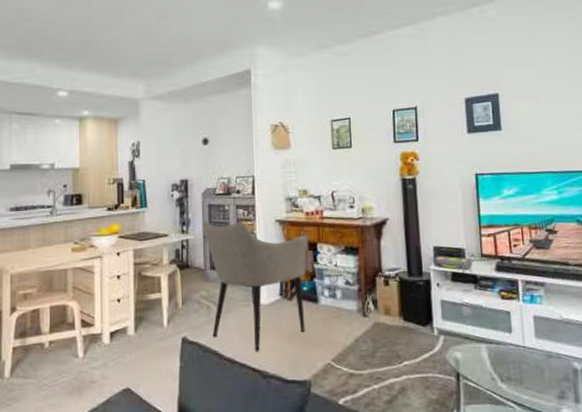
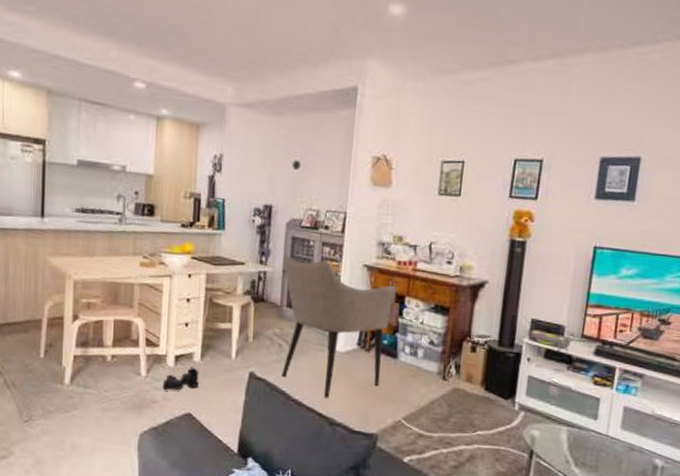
boots: none [100,341,134,369] -> present [162,367,199,391]

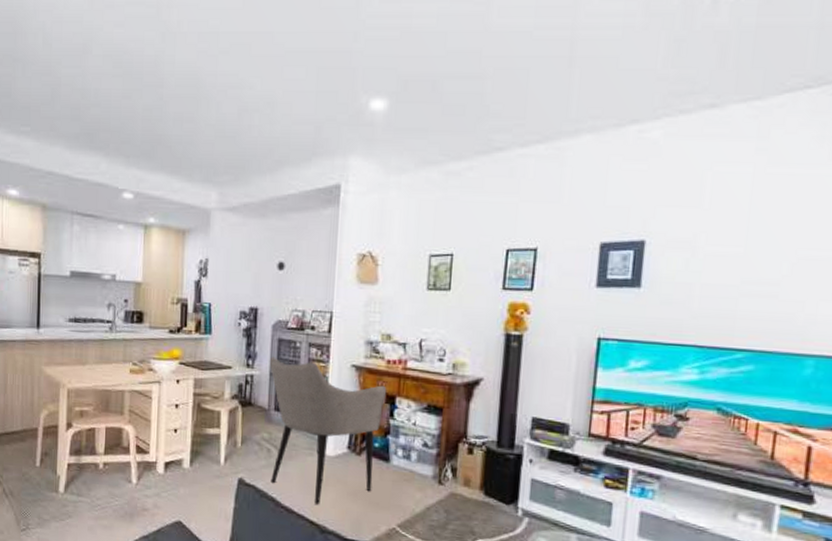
boots: present [162,367,199,391] -> none [153,473,189,498]

